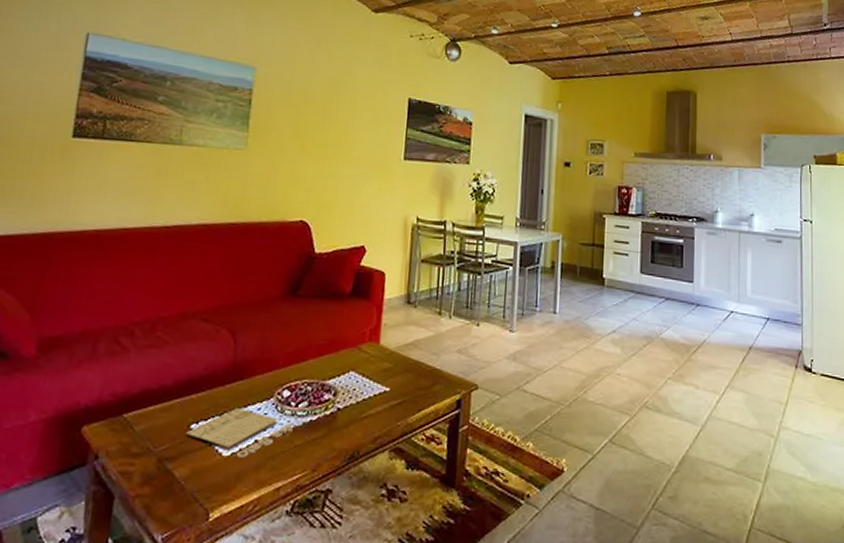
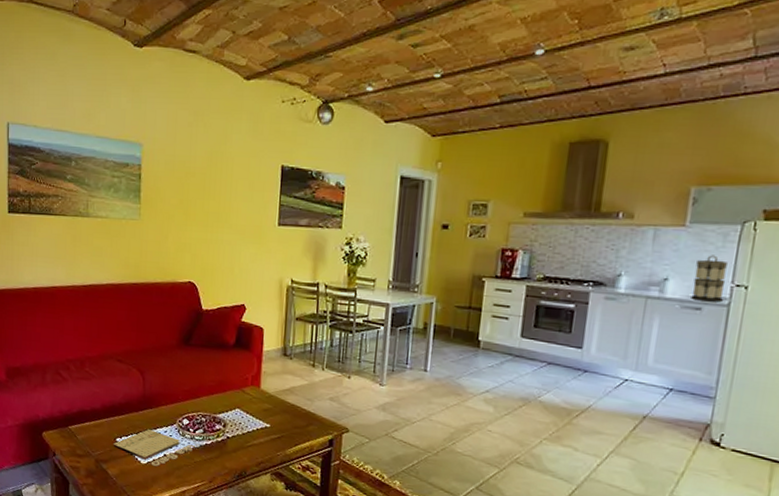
spice rack: none [773,193,796,236] -> present [691,255,727,302]

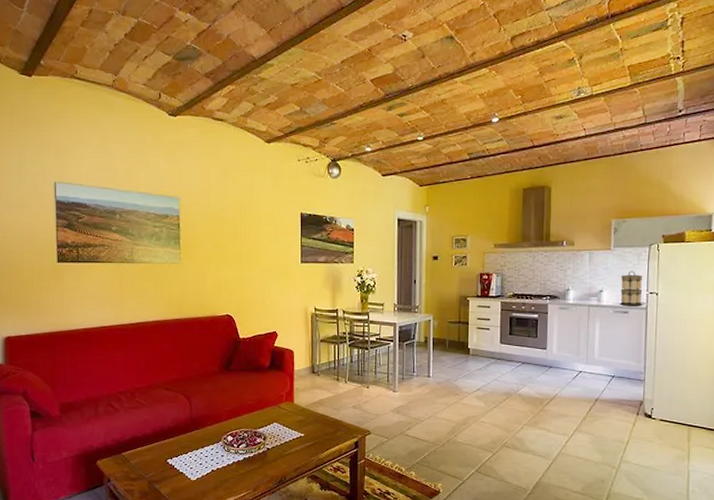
magazine: present [113,429,205,467] -> none [164,448,248,481]

